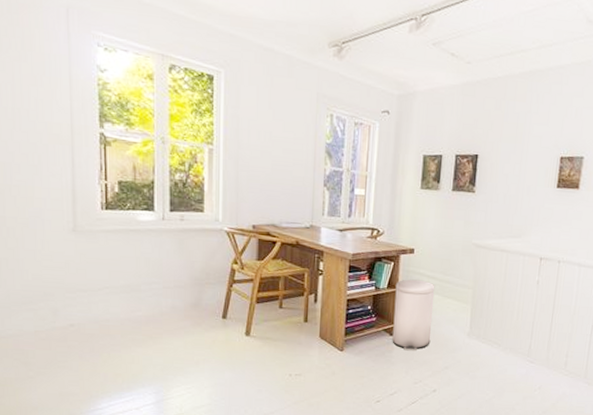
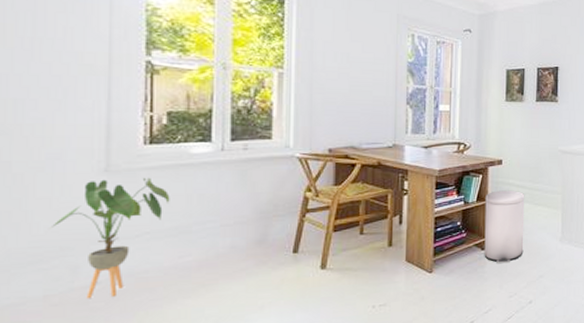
house plant: none [37,238,123,339] -> present [52,177,170,299]

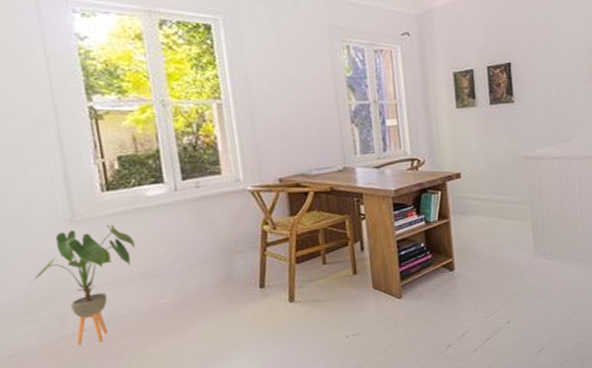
pedal bin: present [484,190,525,264] -> none [447,204,495,285]

